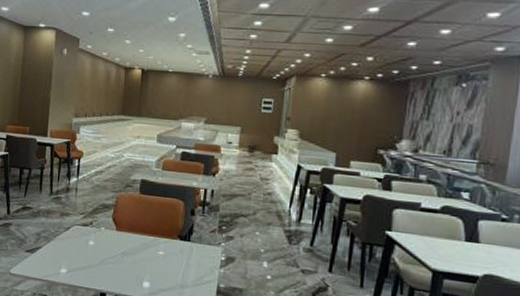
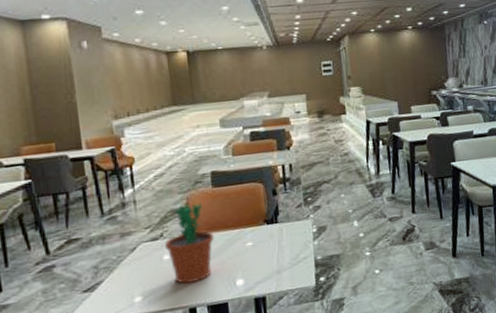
flower pot: none [91,201,133,272] -> present [164,202,215,284]

